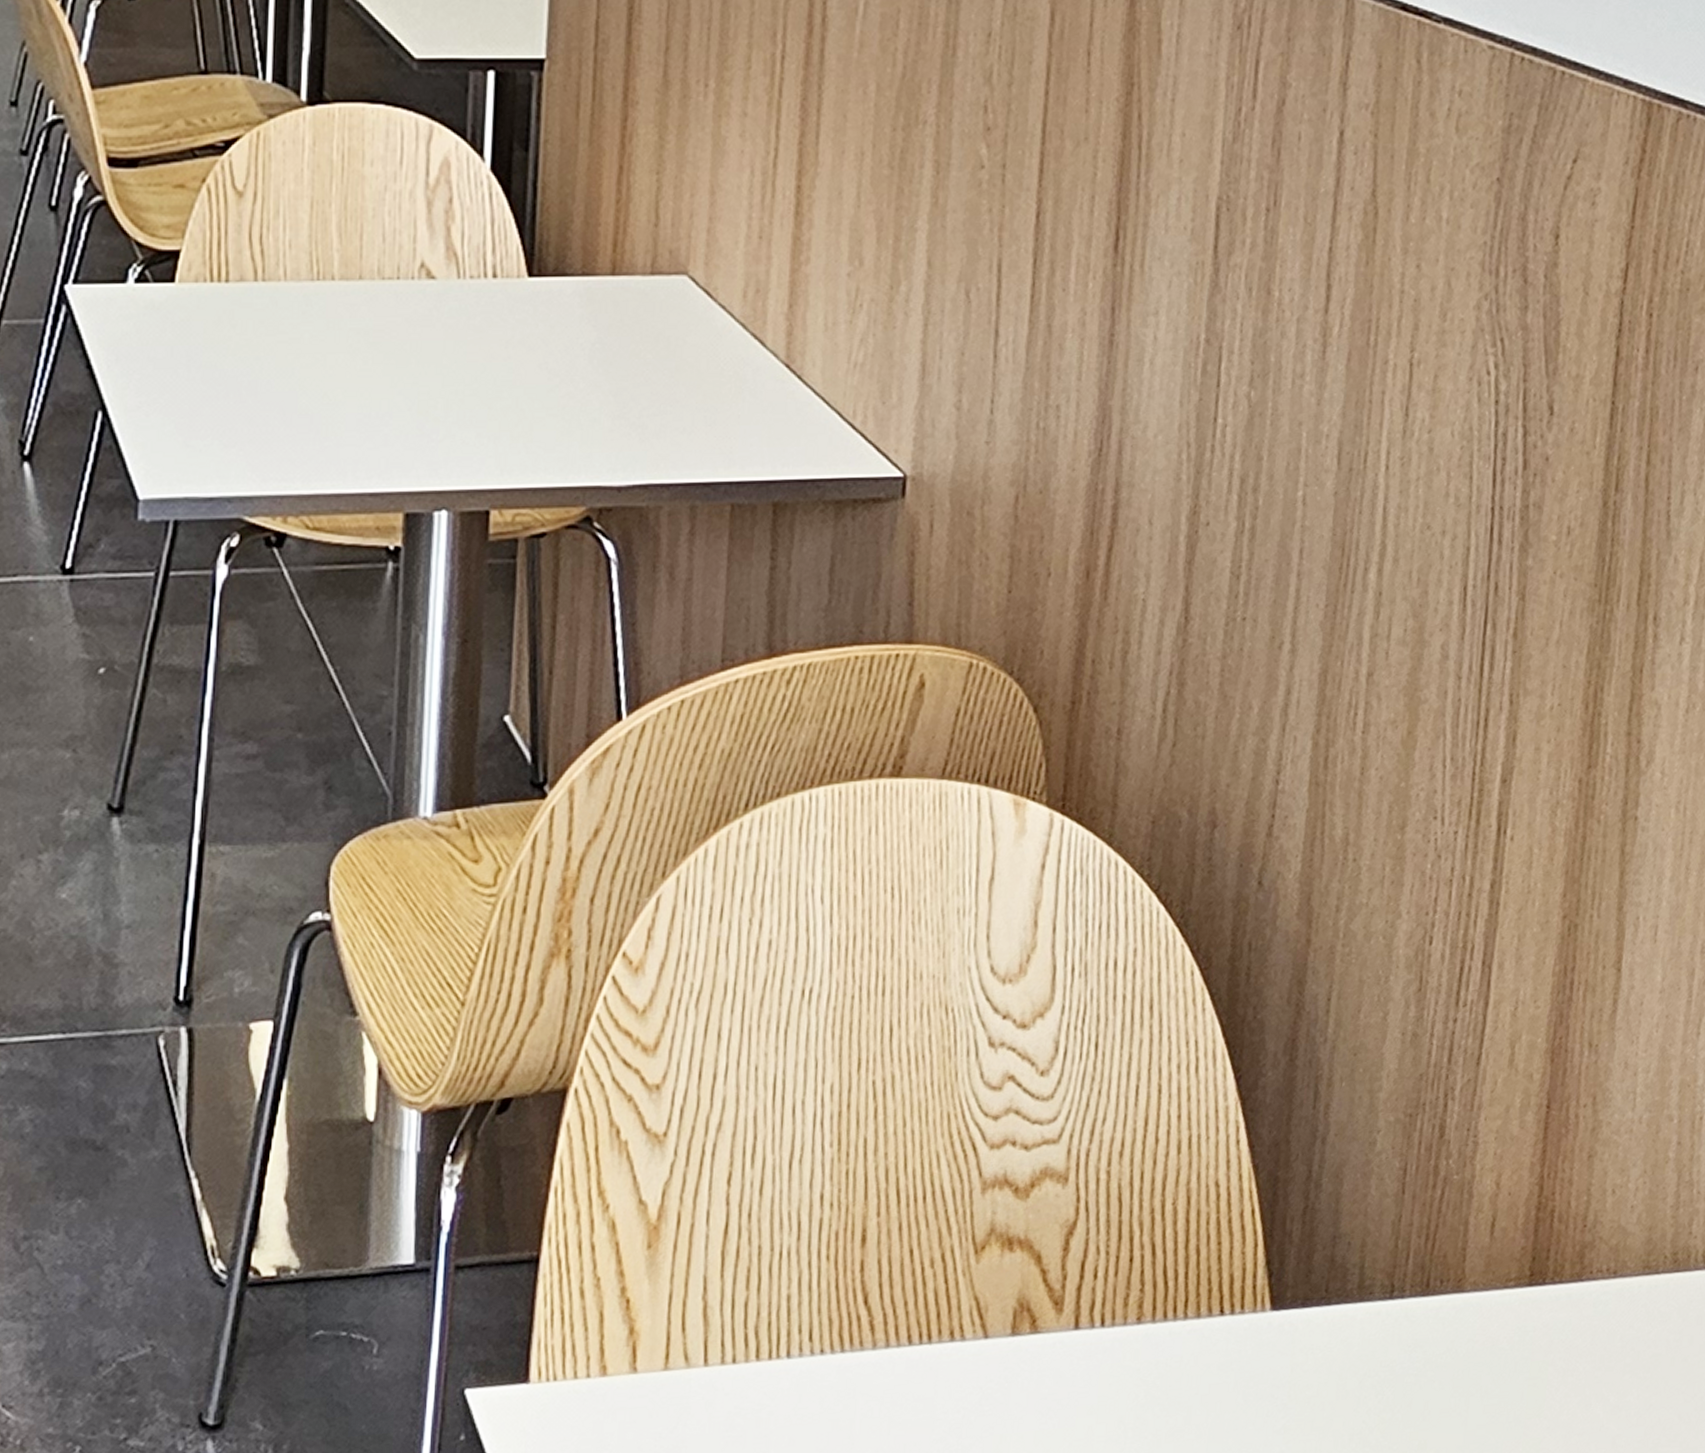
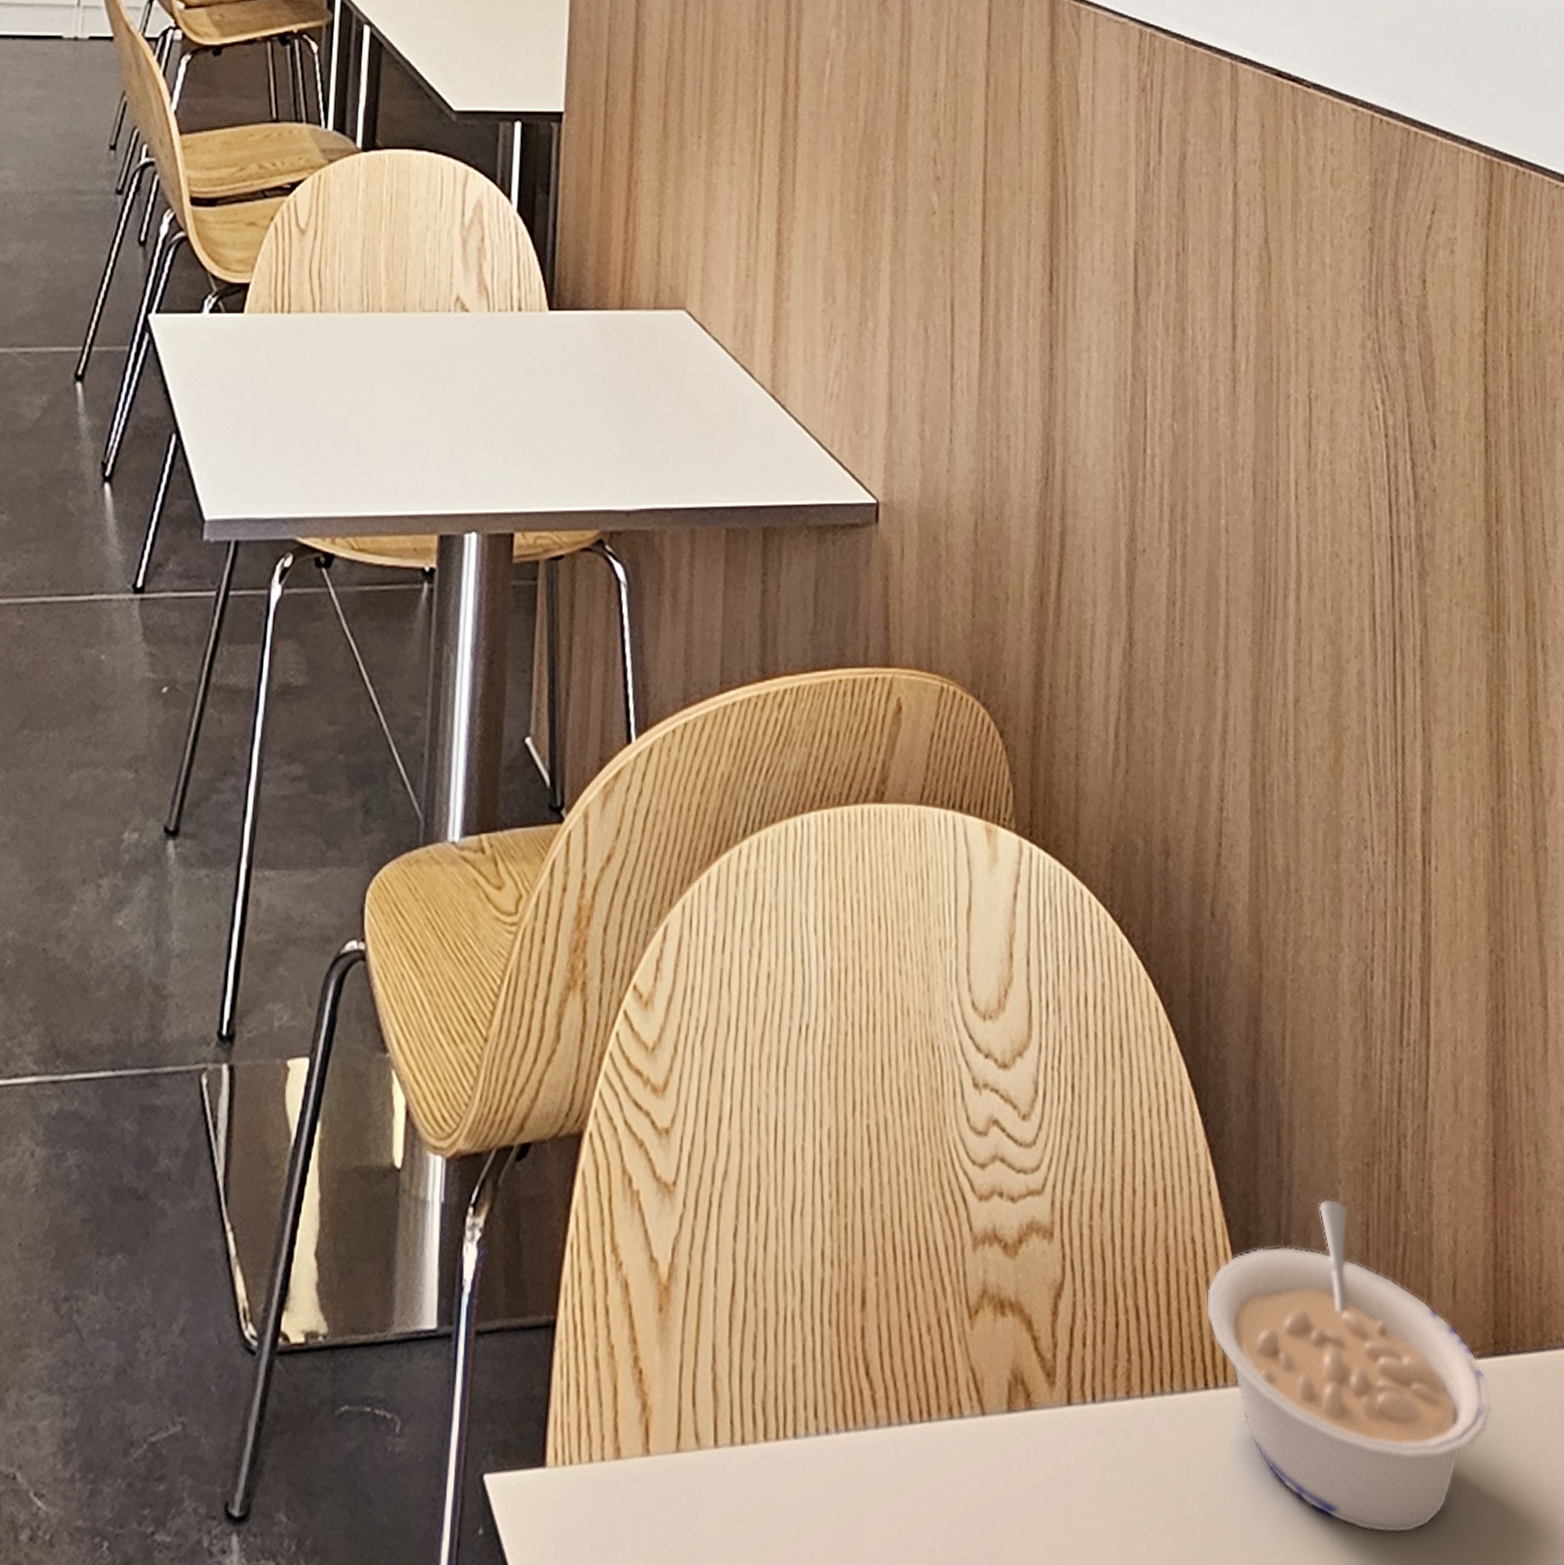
legume: none [1226,1146,1522,1440] -> present [1206,1198,1492,1534]

